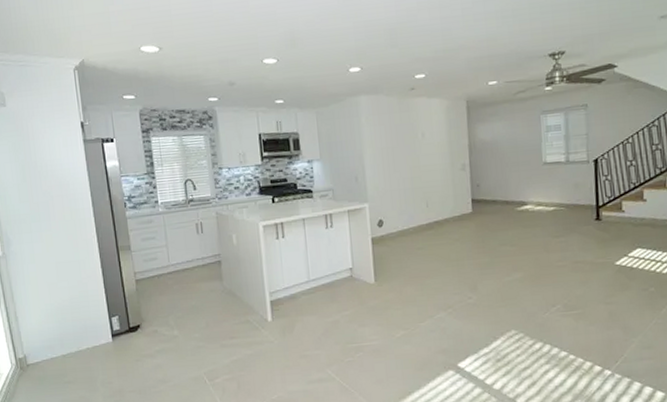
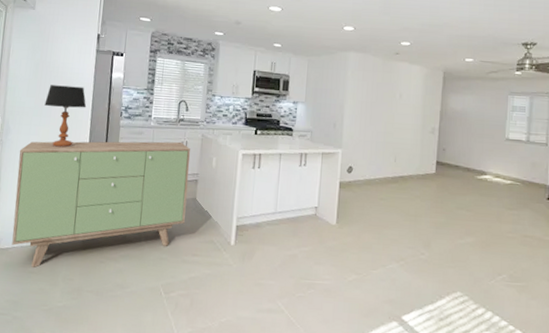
sideboard: none [25,223,215,377] -> present [12,141,191,268]
table lamp: none [40,182,86,251] -> present [44,85,87,148]

